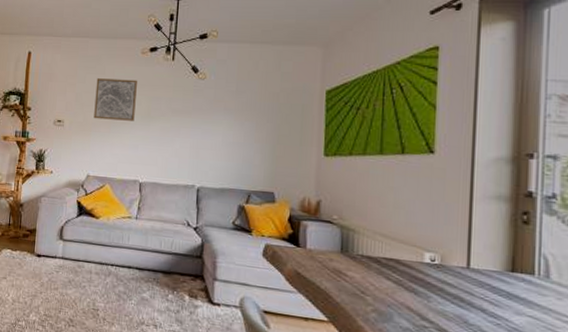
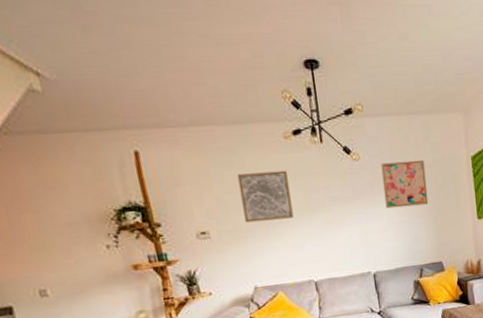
wall art: none [222,85,272,131] -> present [381,159,429,209]

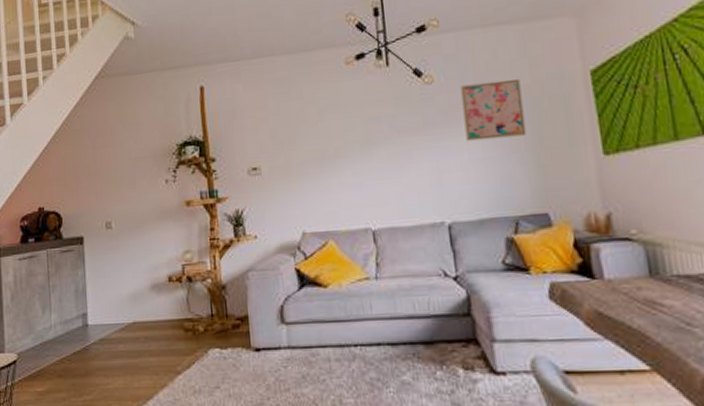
wall art: present [237,170,294,223] -> none [293,99,352,158]

